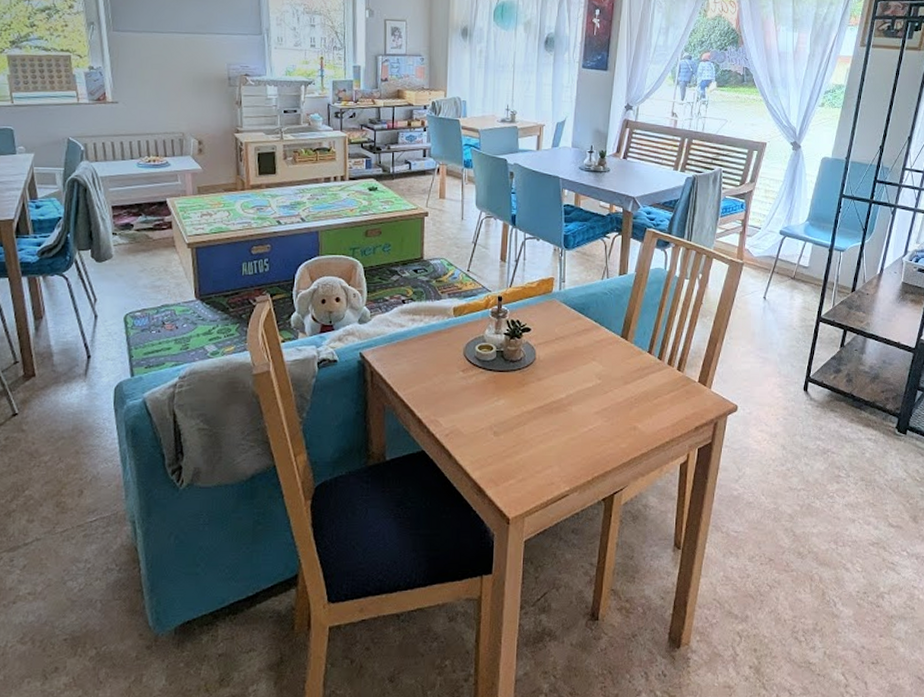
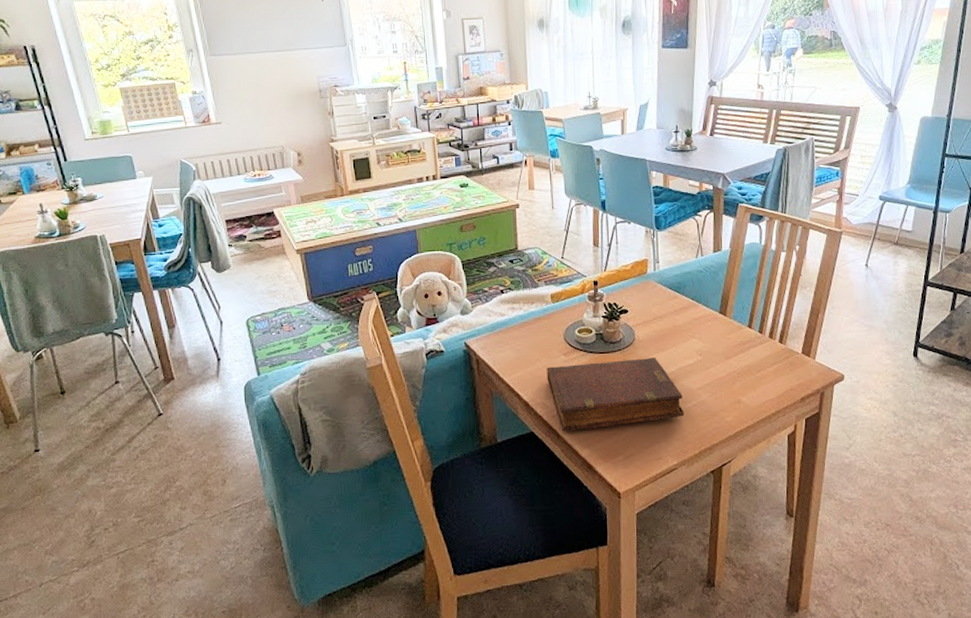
diary: none [443,379,580,452] -> present [546,357,685,432]

